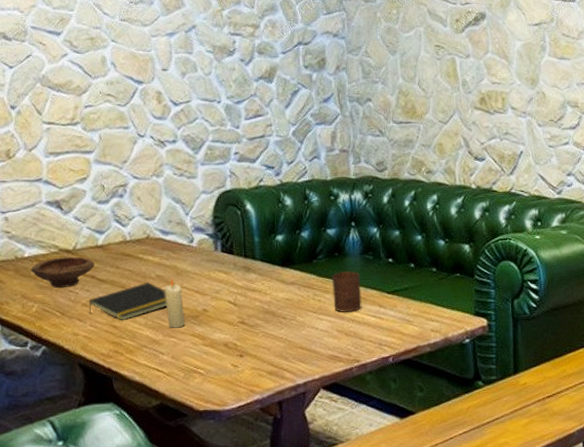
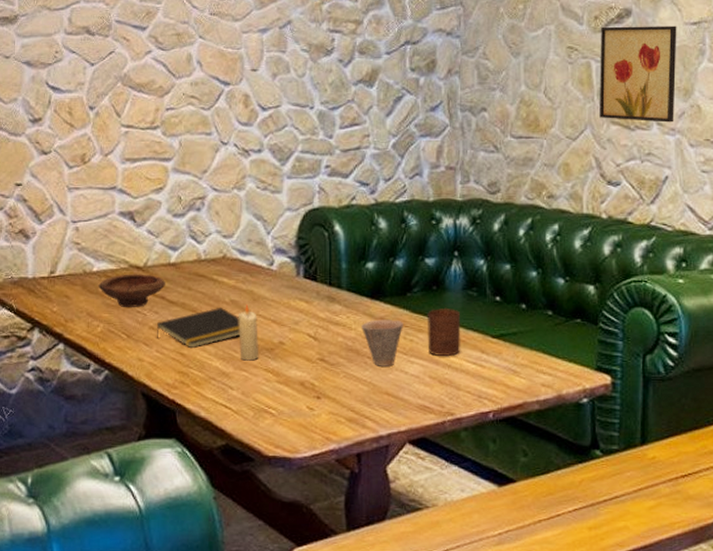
cup: none [275,283,312,325] -> present [361,319,403,366]
wall art: none [462,26,525,107] -> present [599,25,677,123]

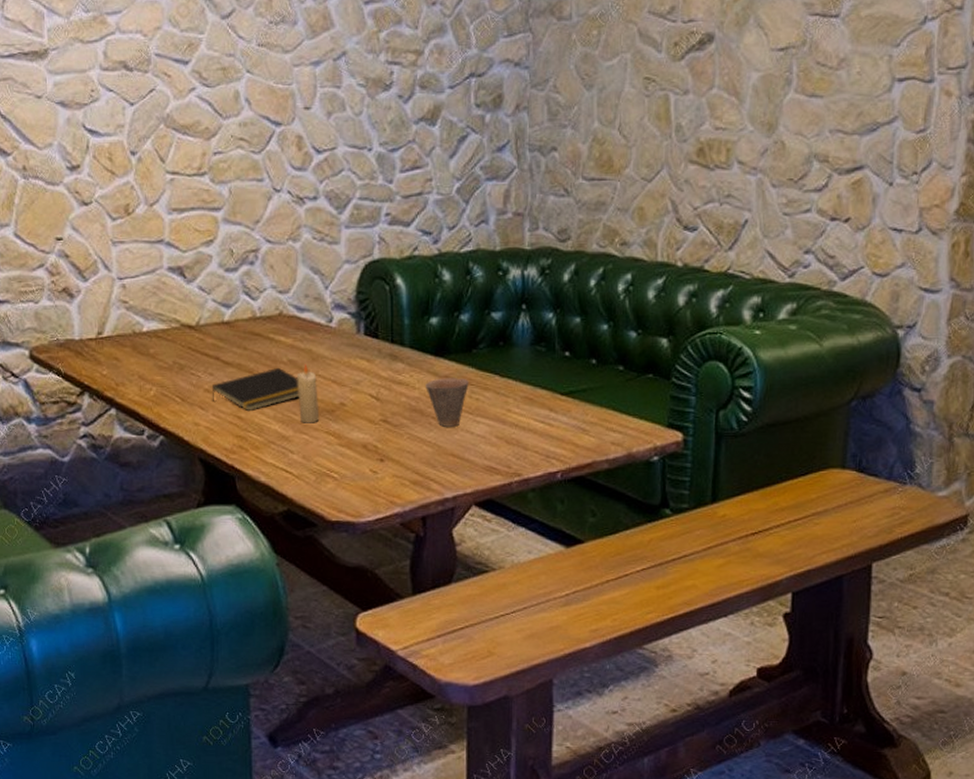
bowl: present [98,274,165,307] -> none [149,333,219,369]
cup: present [426,307,461,356] -> none [493,364,529,415]
wall art: present [599,25,677,123] -> none [677,52,763,161]

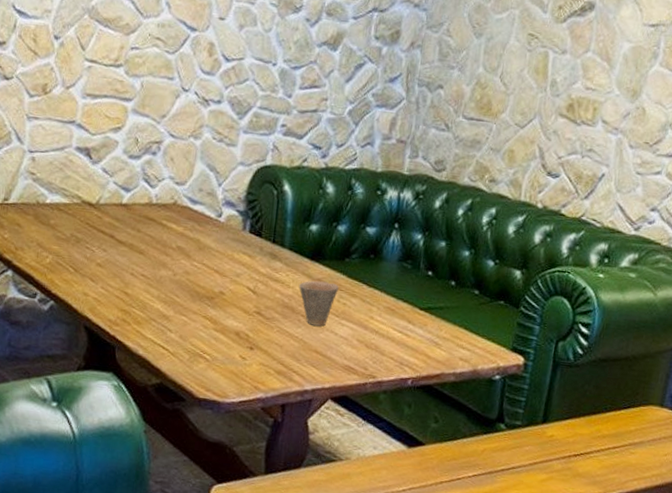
notepad: present [211,367,300,412] -> none [102,251,185,289]
candle: present [296,364,319,423] -> none [181,252,201,307]

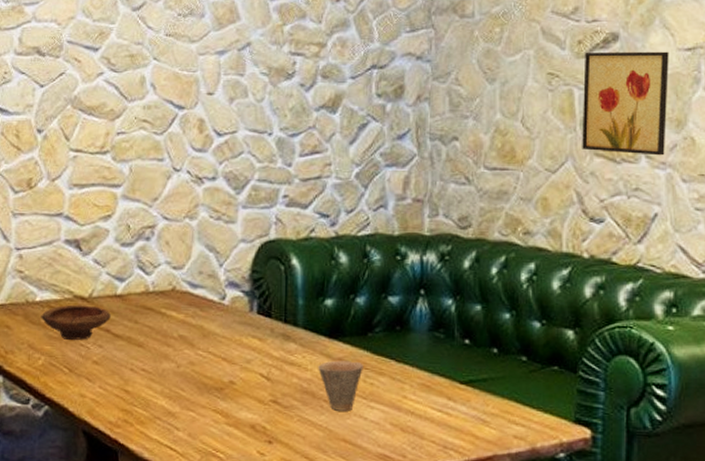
bowl: none [50,209,116,243] -> present [41,304,111,340]
wall art: none [549,17,636,122] -> present [582,51,669,156]

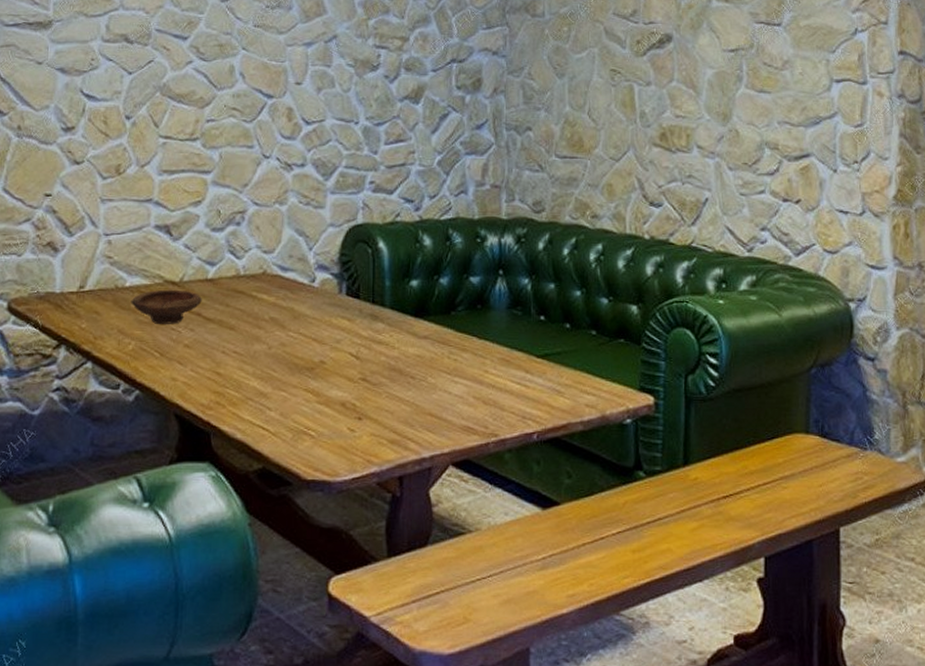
cup: present [318,360,363,411] -> none [405,338,447,387]
wall art: present [582,51,669,156] -> none [642,51,716,146]

